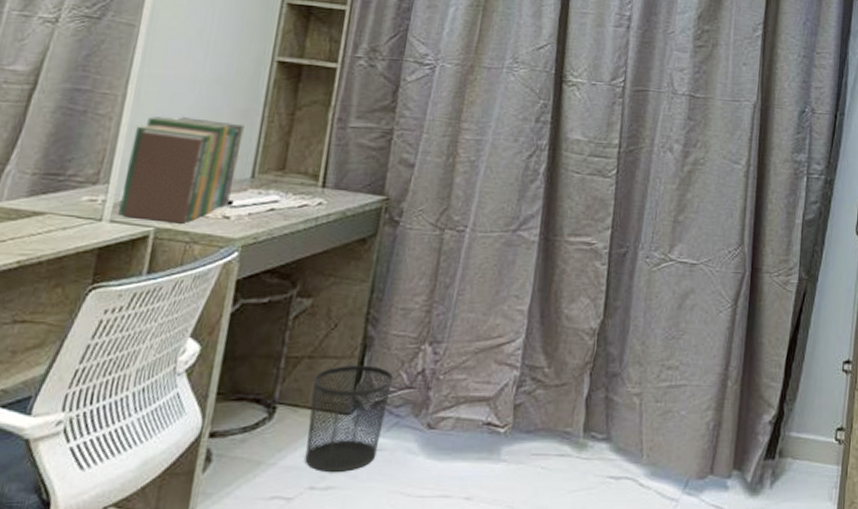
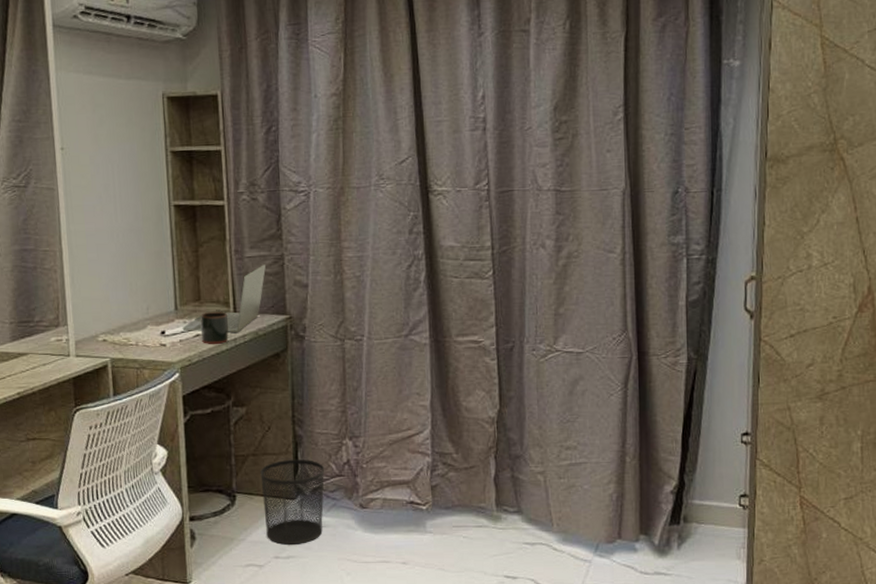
books: present [118,116,245,225] -> none [77,263,162,354]
laptop: none [255,137,372,210] -> present [182,264,267,332]
mug: none [276,183,315,222] -> present [200,311,229,344]

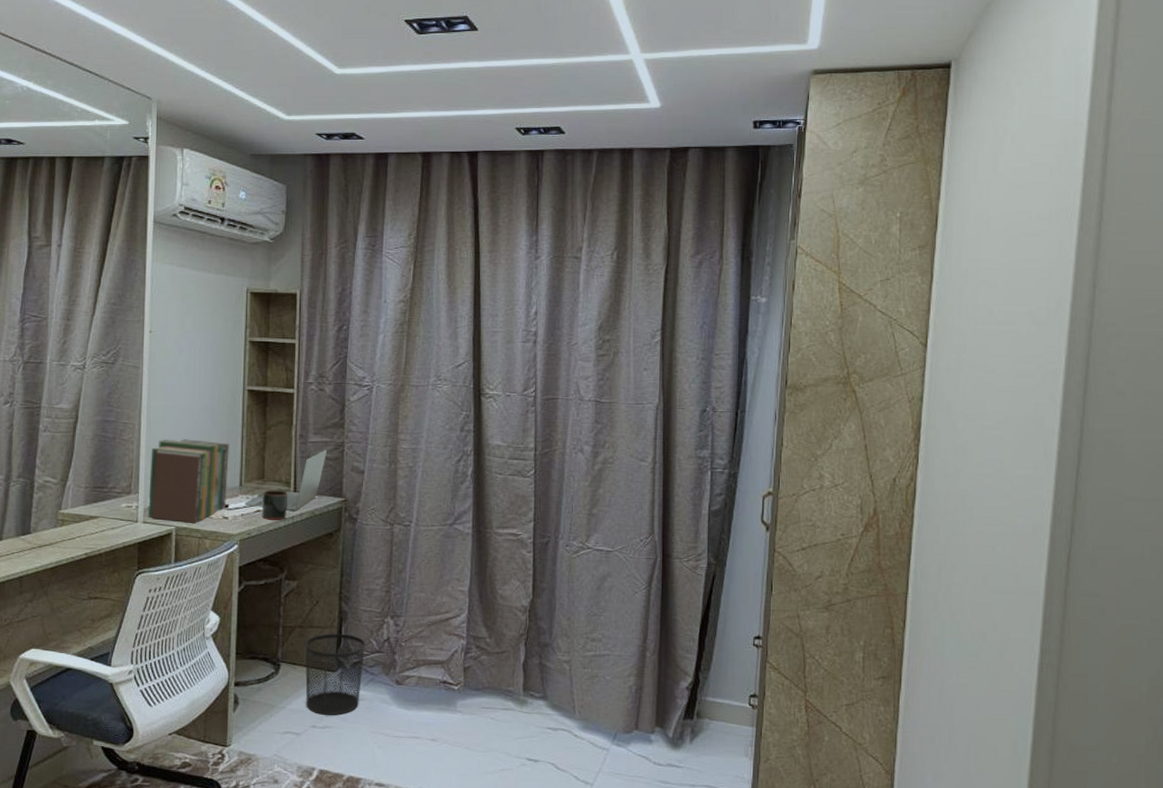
books: none [77,263,162,354] -> present [148,439,229,524]

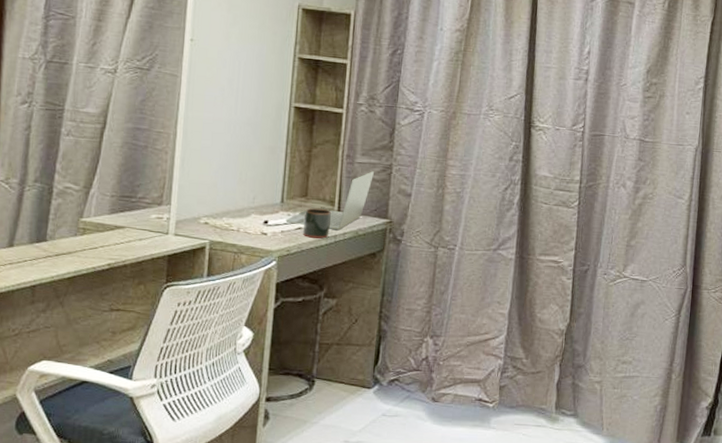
books: present [148,439,229,524] -> none [180,151,272,239]
waste bin: present [305,633,366,716] -> none [339,351,404,431]

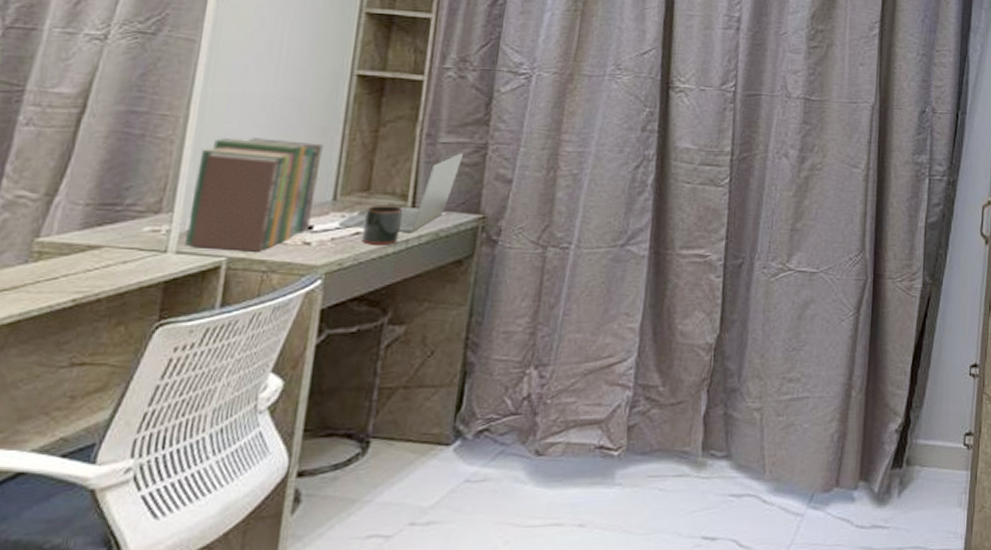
books: none [180,151,272,239] -> present [185,137,323,253]

